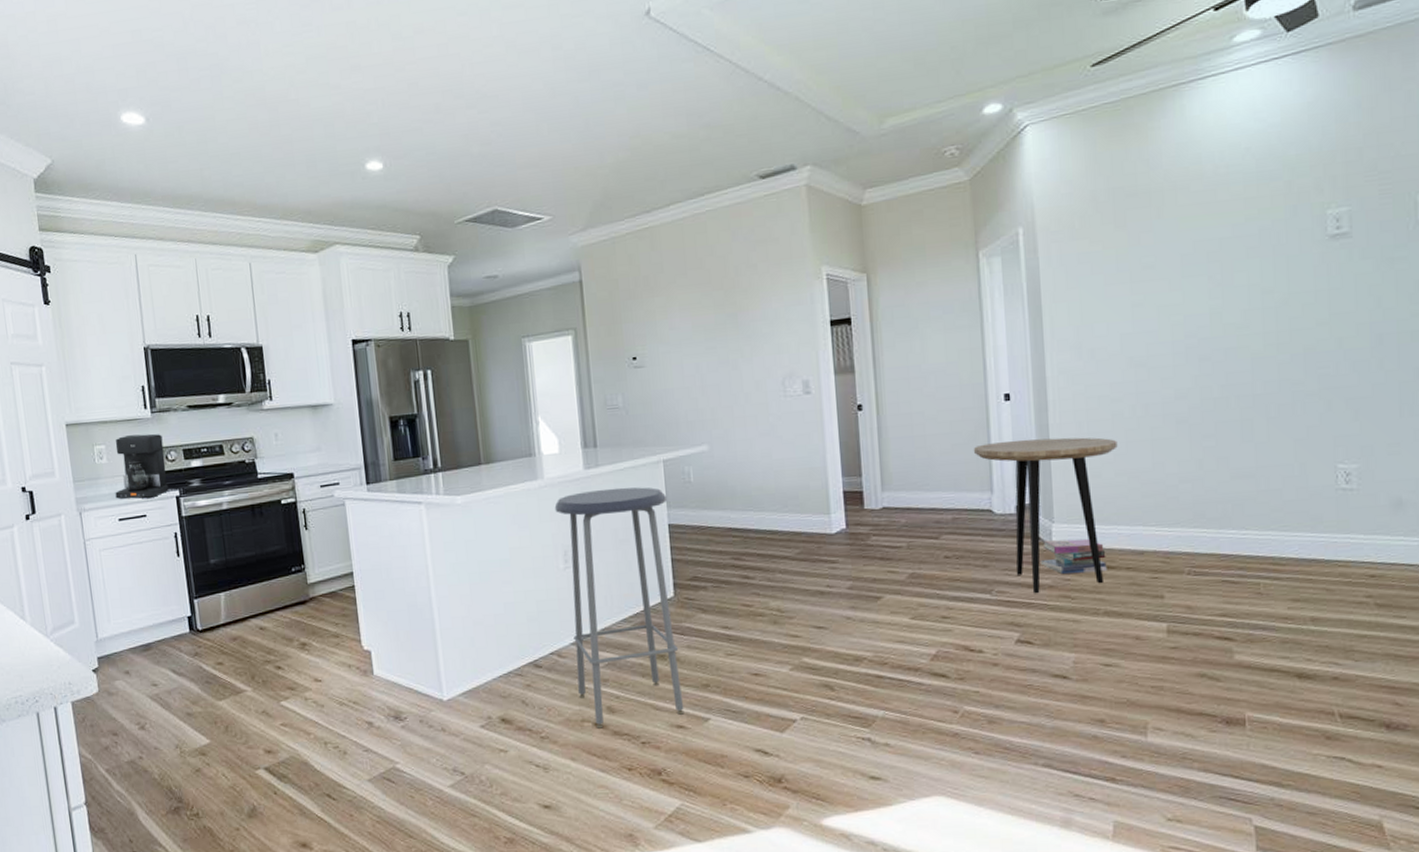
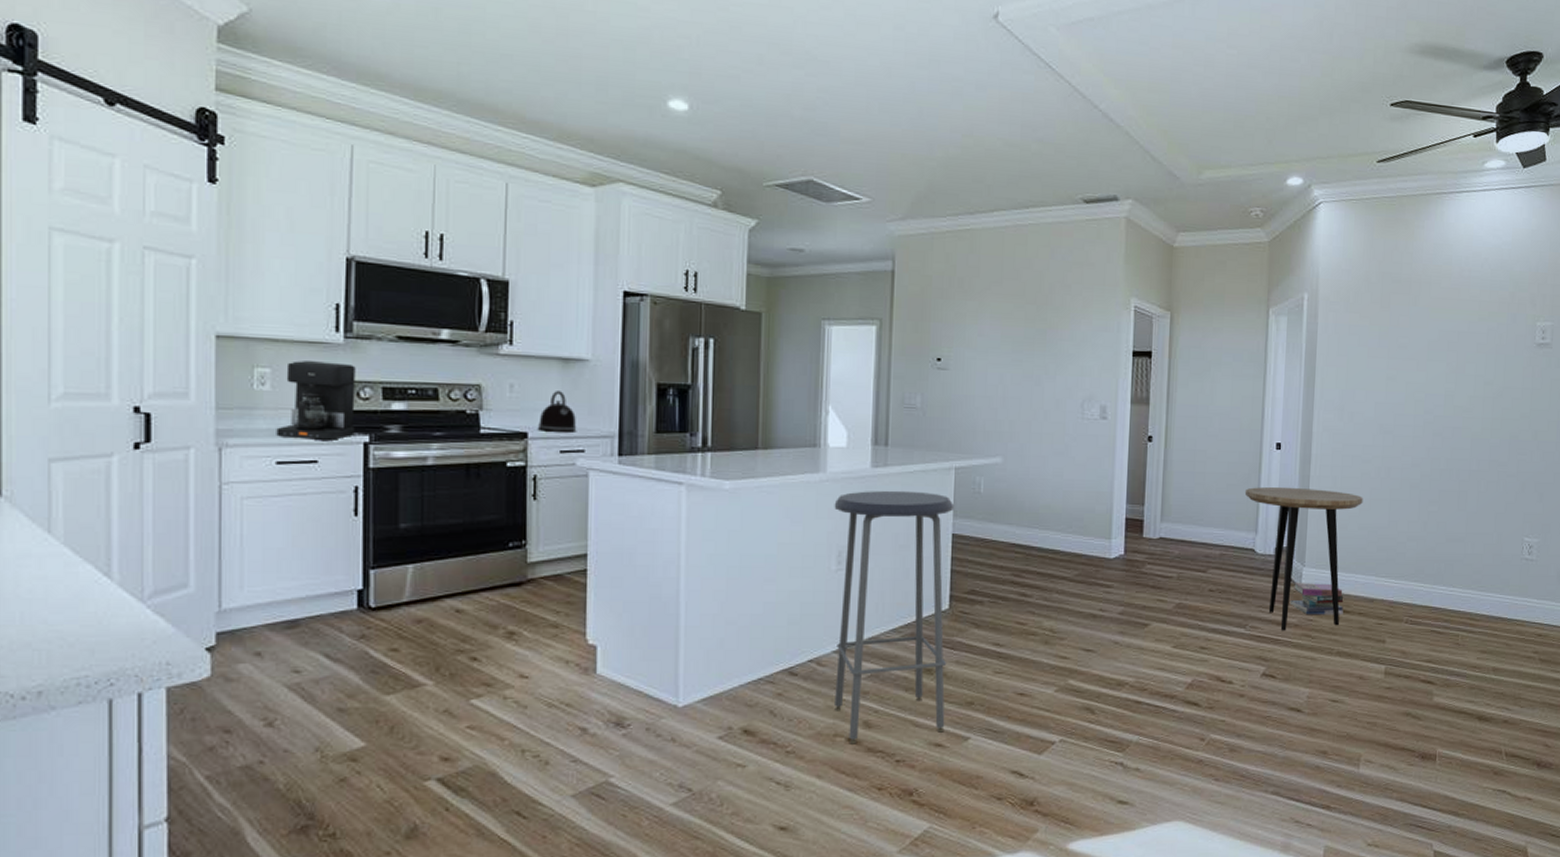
kettle: none [300,434,331,471] -> present [538,391,577,434]

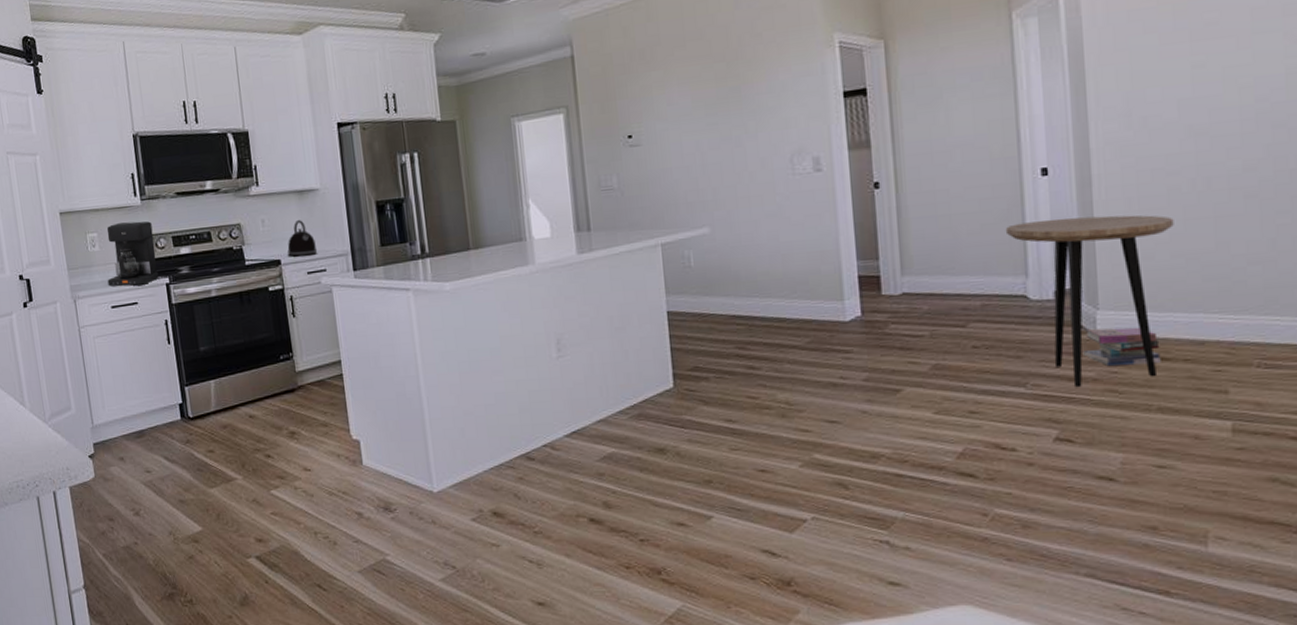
bar stool: present [834,490,955,744] -> none [546,272,685,524]

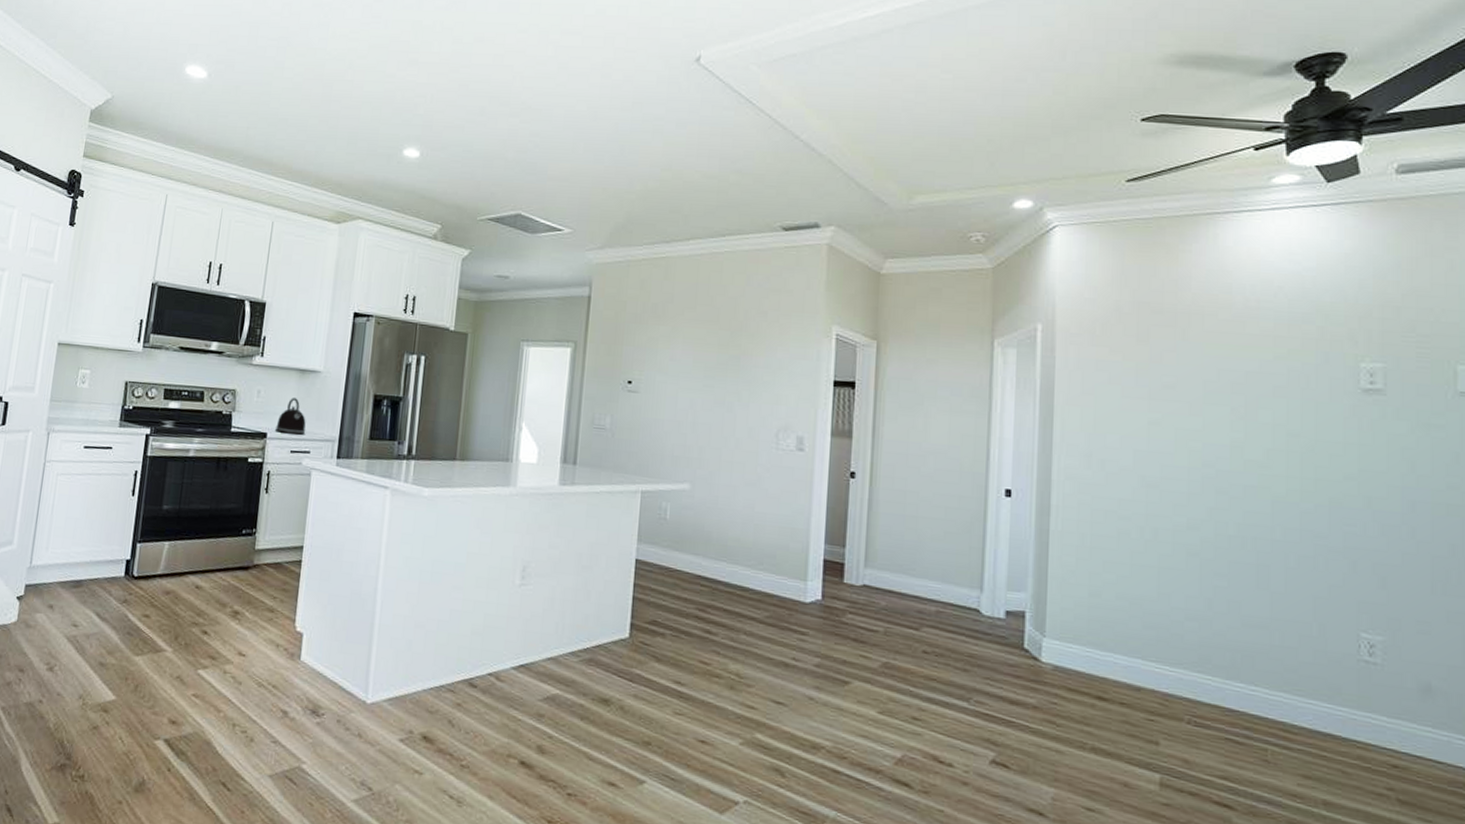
coffee maker: present [107,221,159,287] -> none [87,364,148,431]
side table: present [1005,215,1174,388] -> none [966,537,1122,715]
books: present [1082,327,1161,366] -> none [1025,655,1099,703]

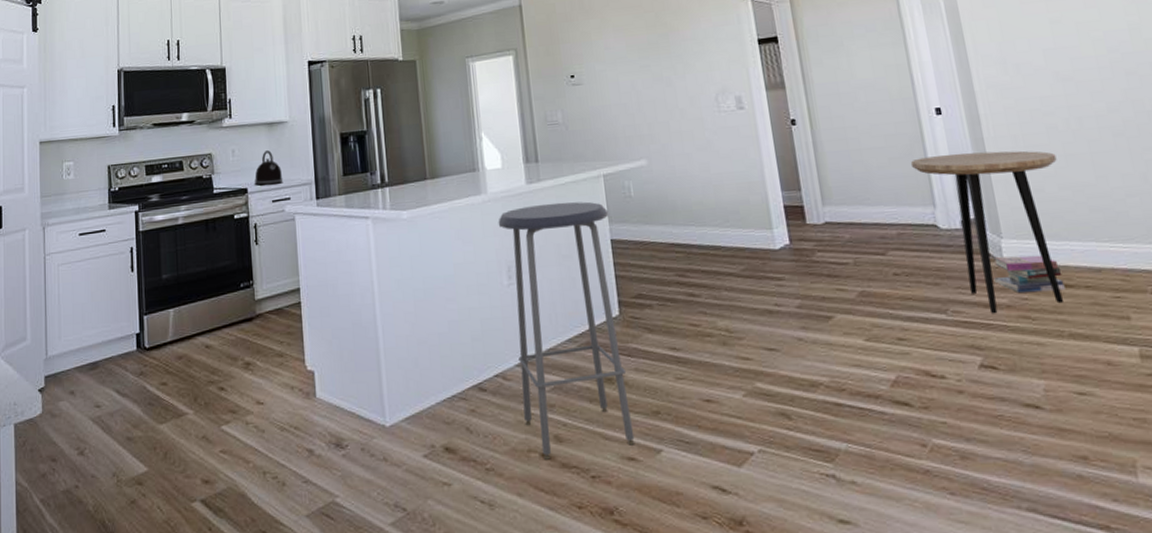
bar stool: none [510,508,640,771] -> present [498,201,635,460]
side table: none [966,537,1122,715] -> present [910,150,1063,314]
books: none [1025,655,1099,703] -> present [993,255,1066,292]

